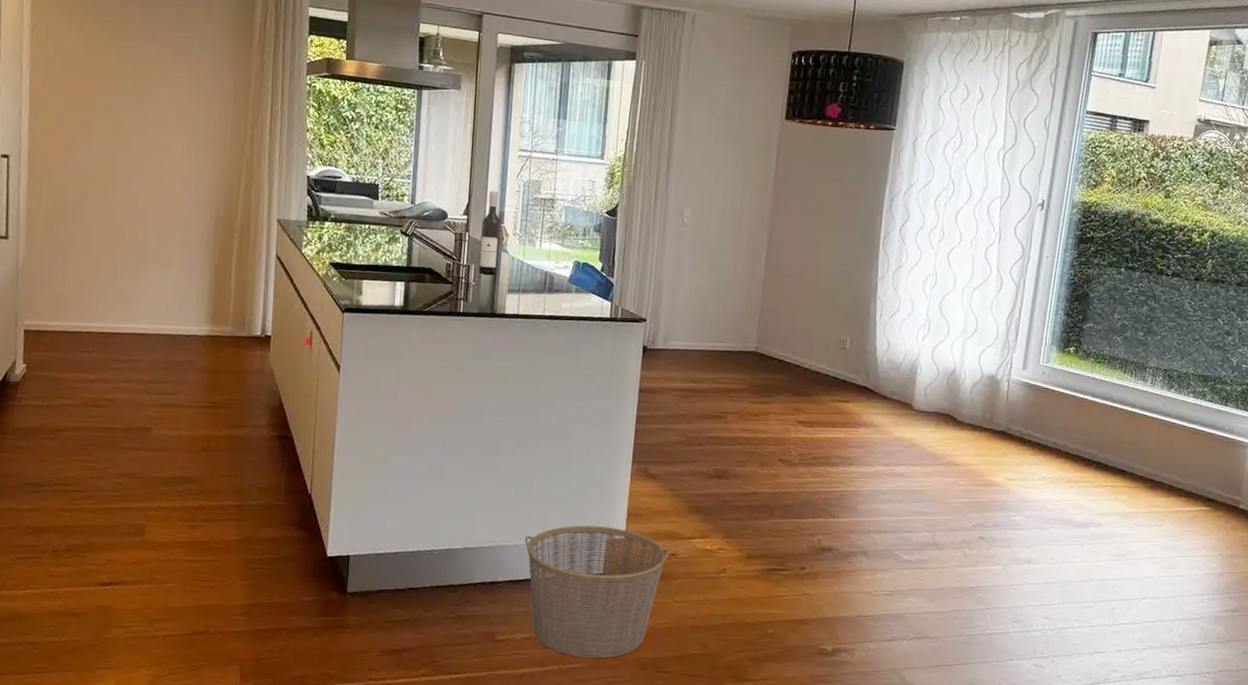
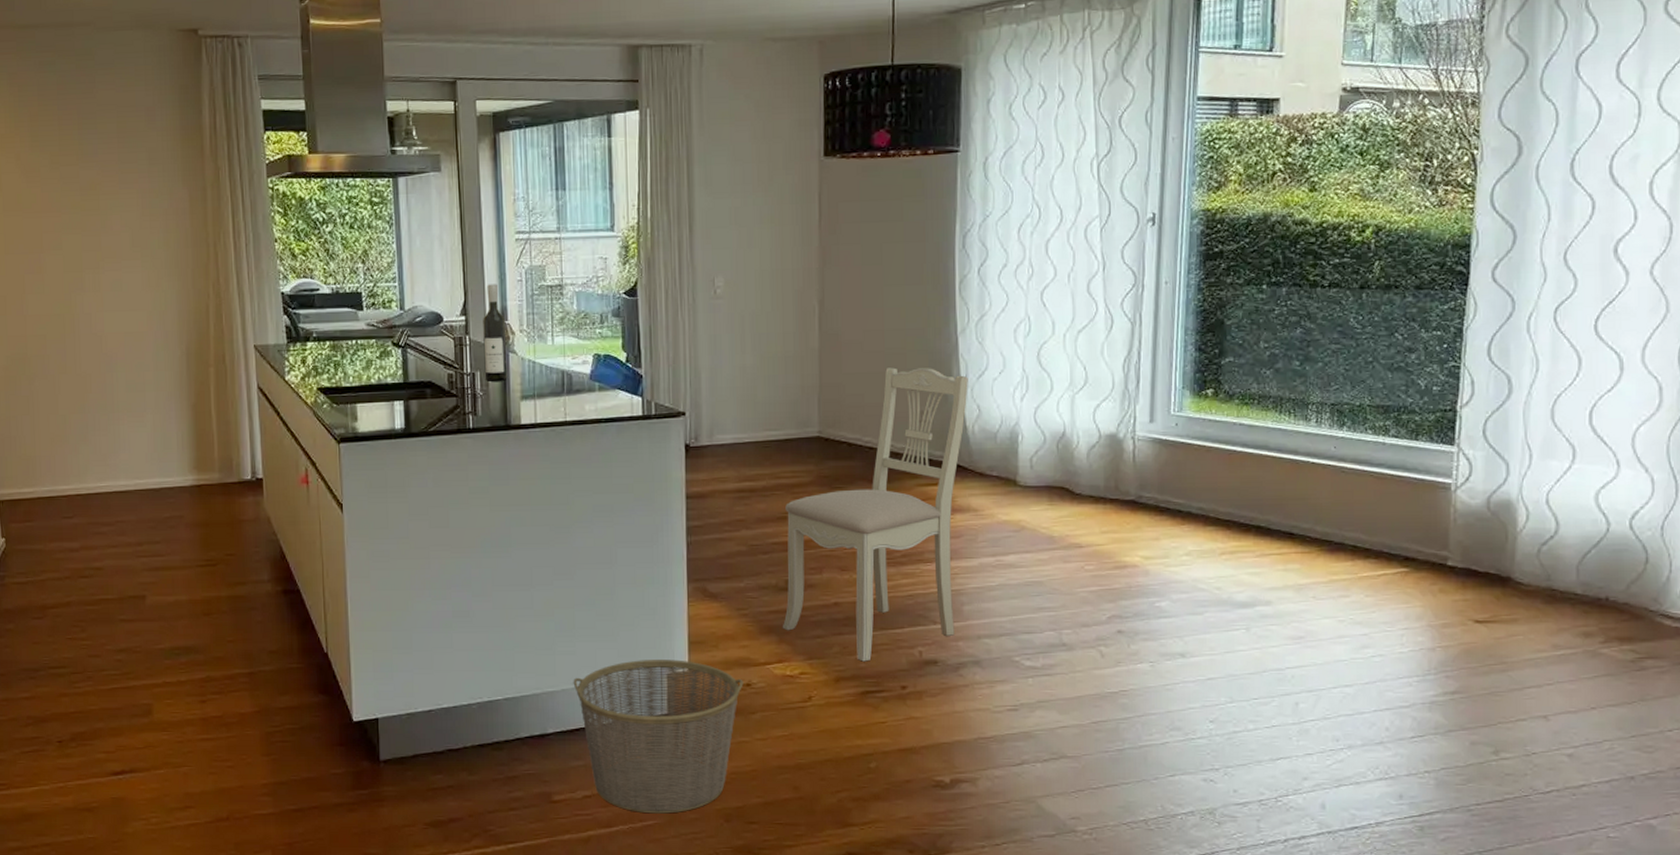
dining chair: none [707,300,882,544] -> present [782,367,968,662]

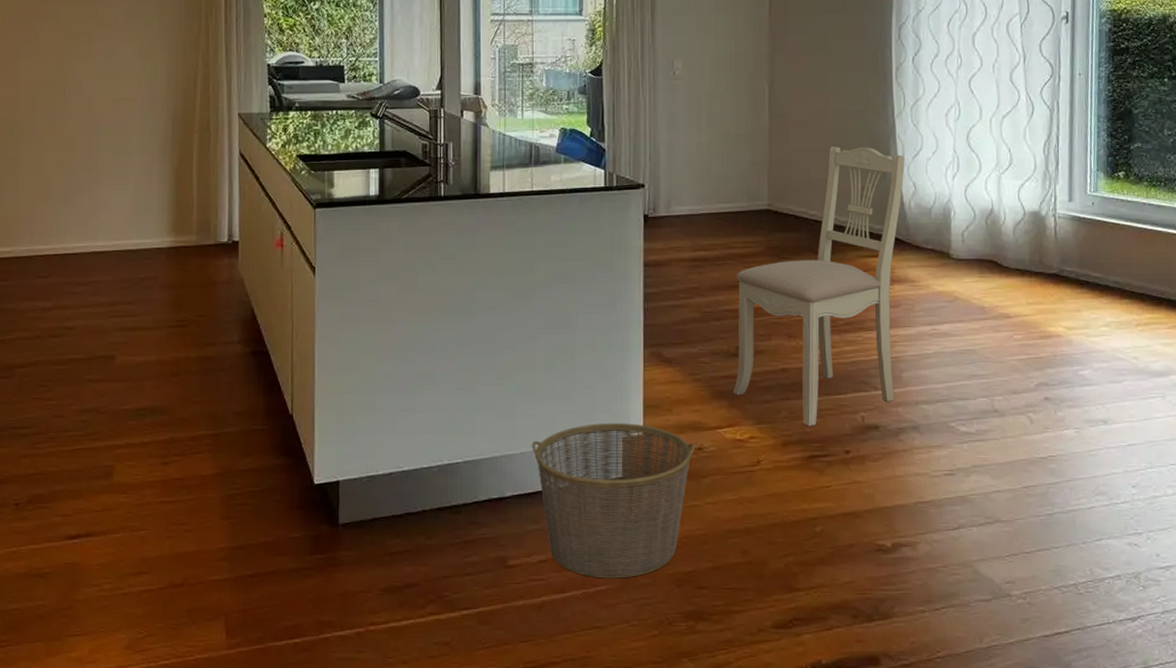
bottle: present [483,284,508,381] -> none [457,61,479,152]

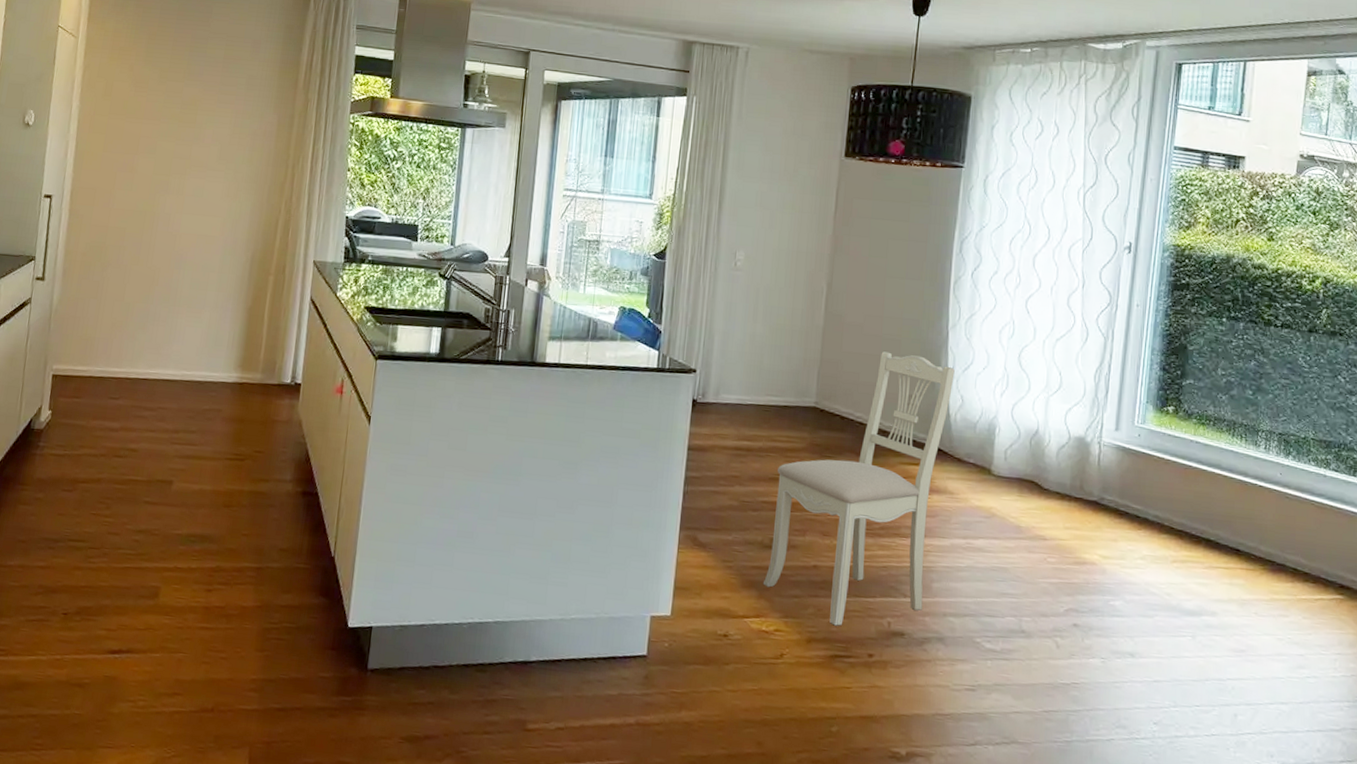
basket: present [532,423,696,579] -> none [561,599,721,755]

